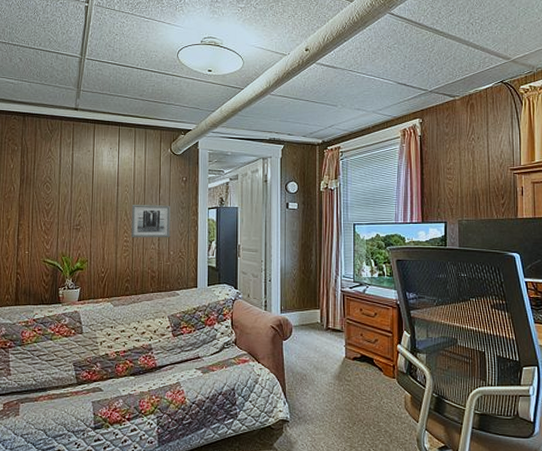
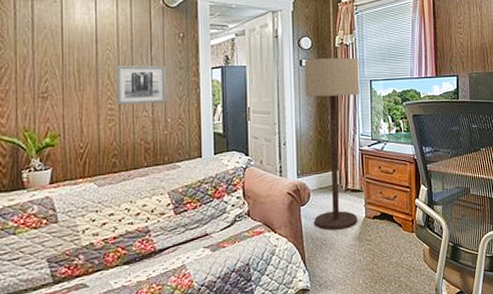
floor lamp: none [291,201,343,367] -> present [304,57,360,231]

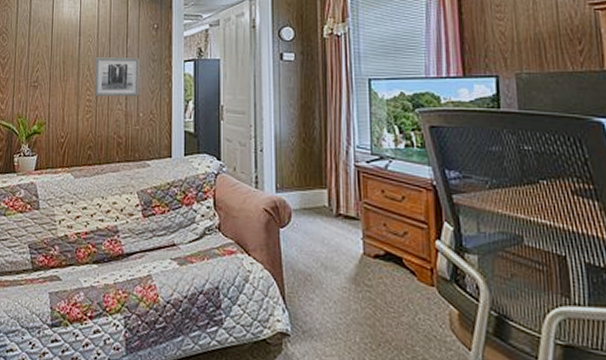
floor lamp: present [304,57,360,231] -> none [286,50,355,266]

